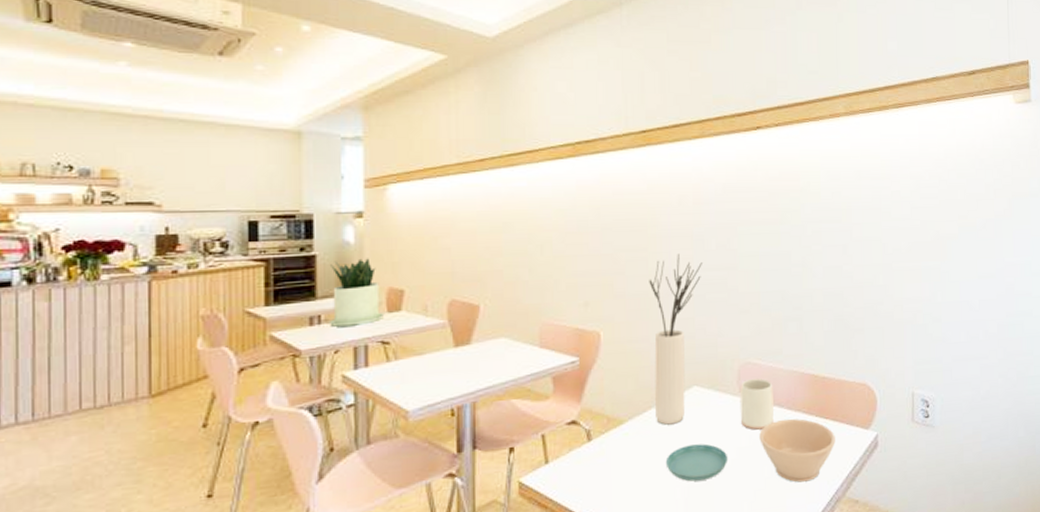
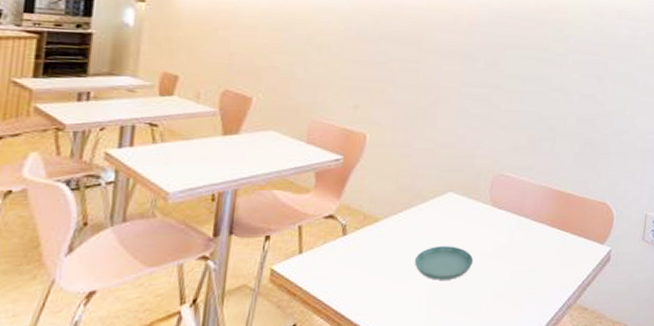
planter: present [328,258,385,327] -> none [97,41,157,106]
vase: present [649,253,702,425] -> none [410,68,470,226]
mug: present [739,378,775,430] -> none [489,190,523,237]
cup: present [759,418,835,483] -> none [504,229,573,288]

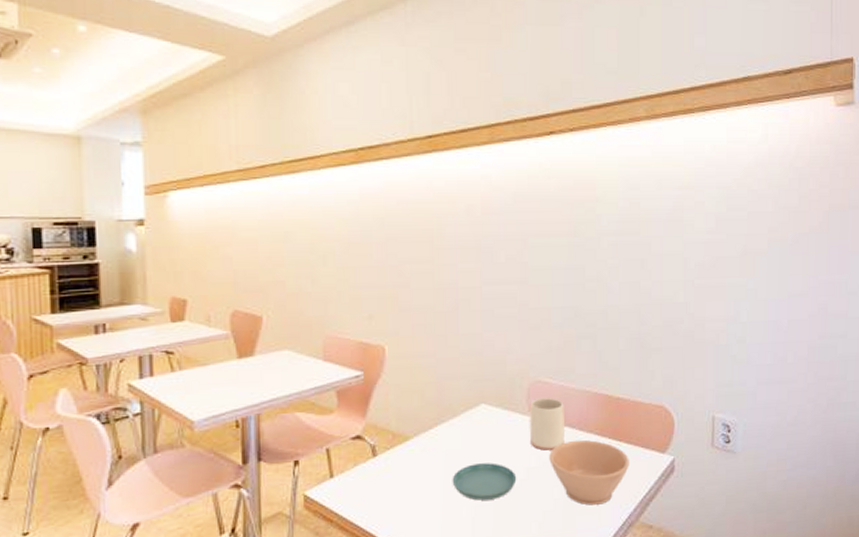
mug: none [489,190,523,237] -> present [529,398,566,451]
cup: none [504,229,573,288] -> present [549,439,629,505]

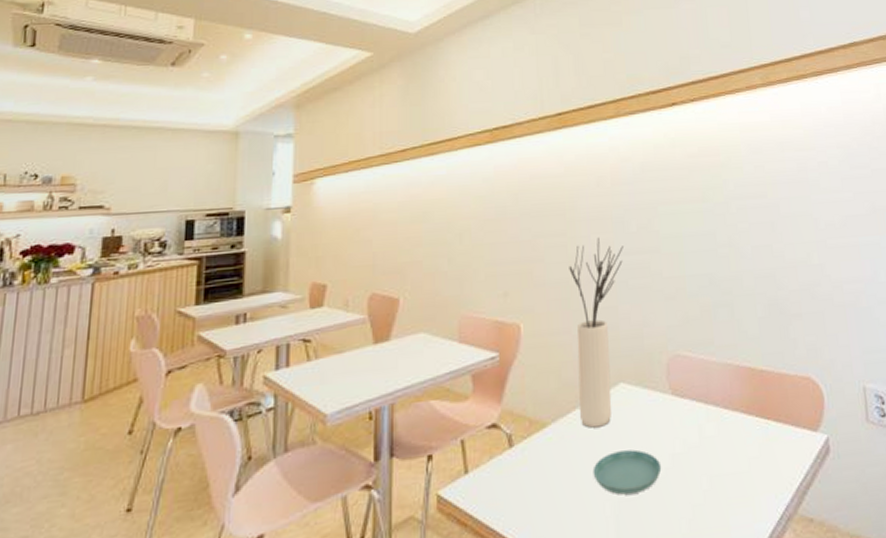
vase: none [435,266,491,443] -> present [569,237,623,428]
mug: present [529,398,566,451] -> none [670,373,710,433]
cup: present [549,439,629,505] -> none [694,419,781,497]

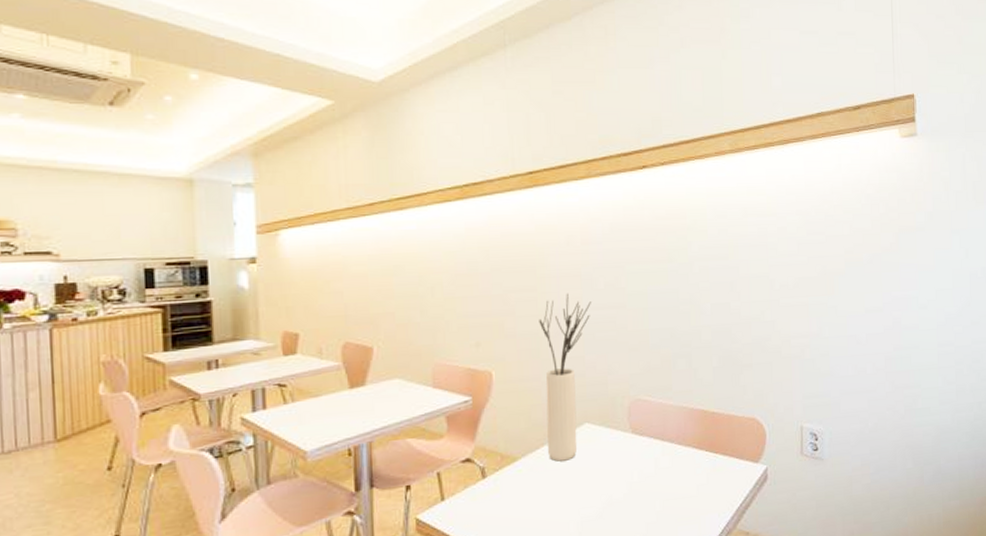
saucer: present [593,449,662,495] -> none [559,479,621,516]

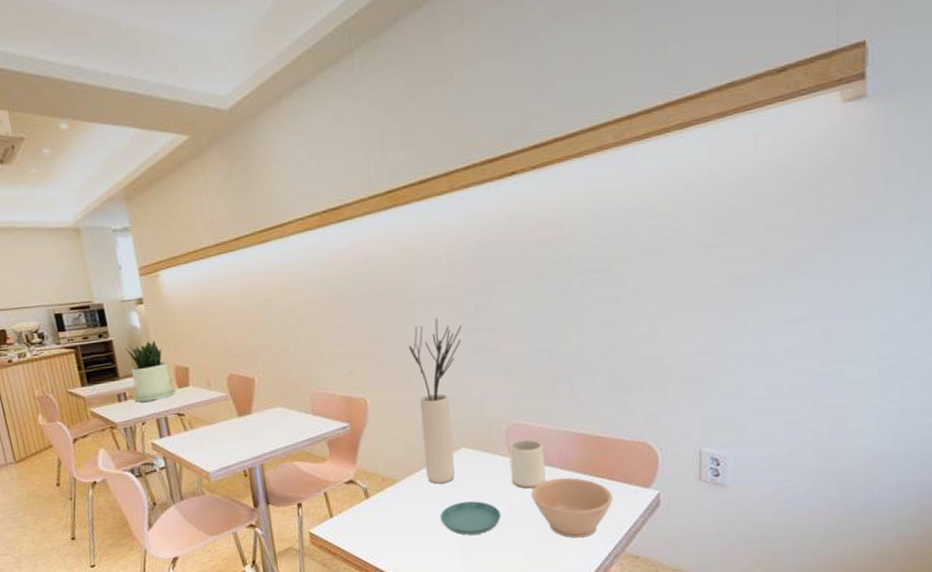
planter: none [225,303,281,371] -> present [125,340,177,402]
saucer: none [559,479,621,516] -> present [440,501,501,535]
mug: none [630,415,665,465] -> present [509,439,546,489]
cup: none [650,453,726,516] -> present [531,477,613,538]

